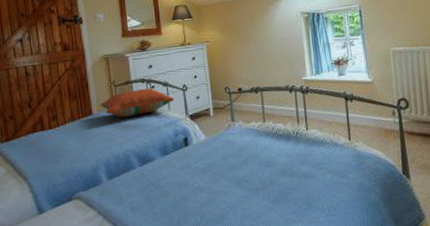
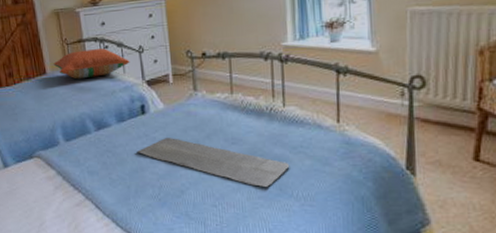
bath mat: none [179,166,315,203] -> present [136,138,290,187]

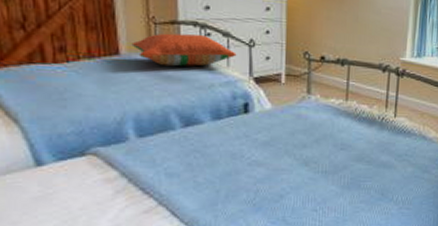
bath mat: present [136,138,290,187] -> none [232,140,394,192]

